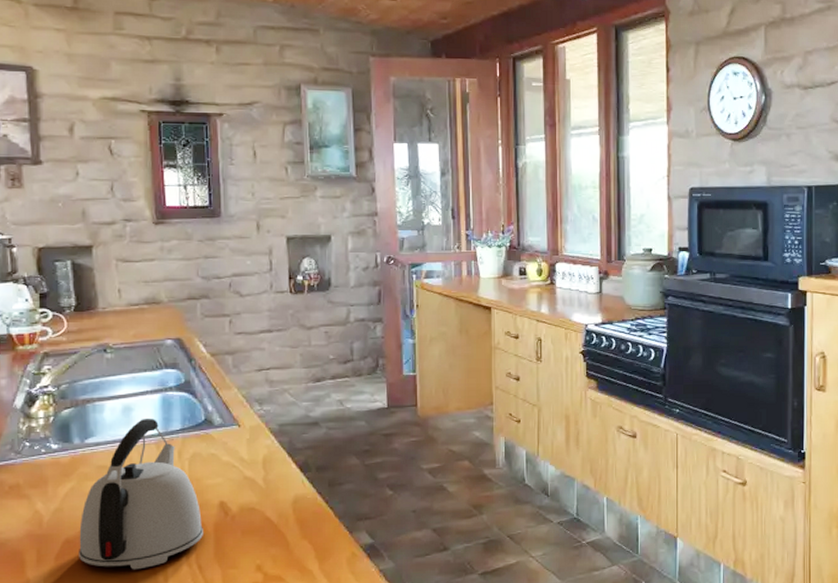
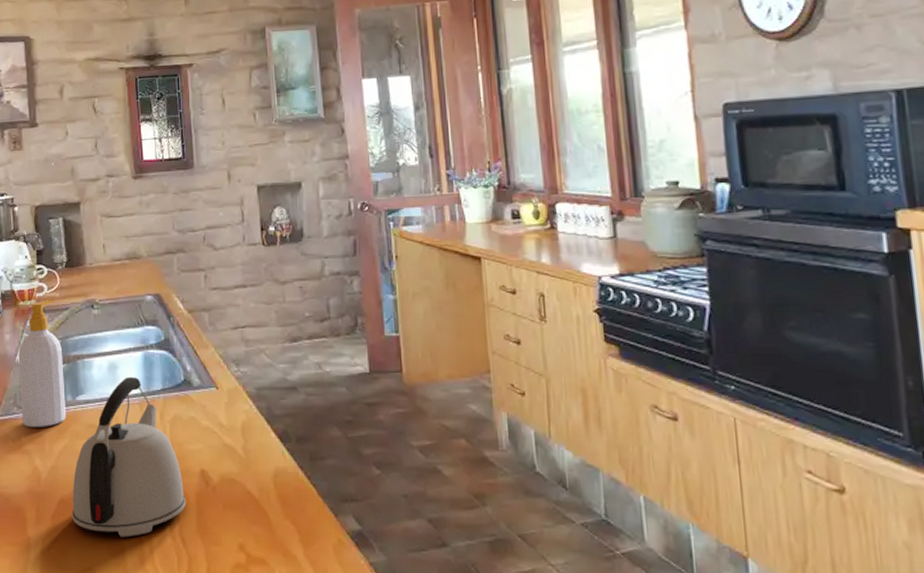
soap bottle: none [16,343,74,472] -> present [18,299,67,427]

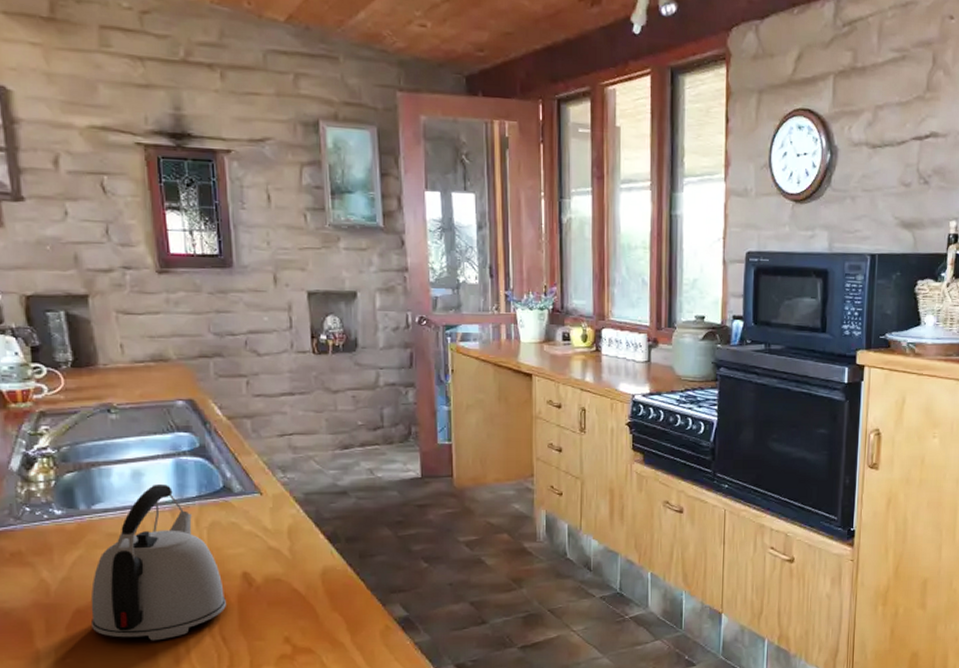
soap bottle: present [18,299,67,427] -> none [11,402,80,538]

